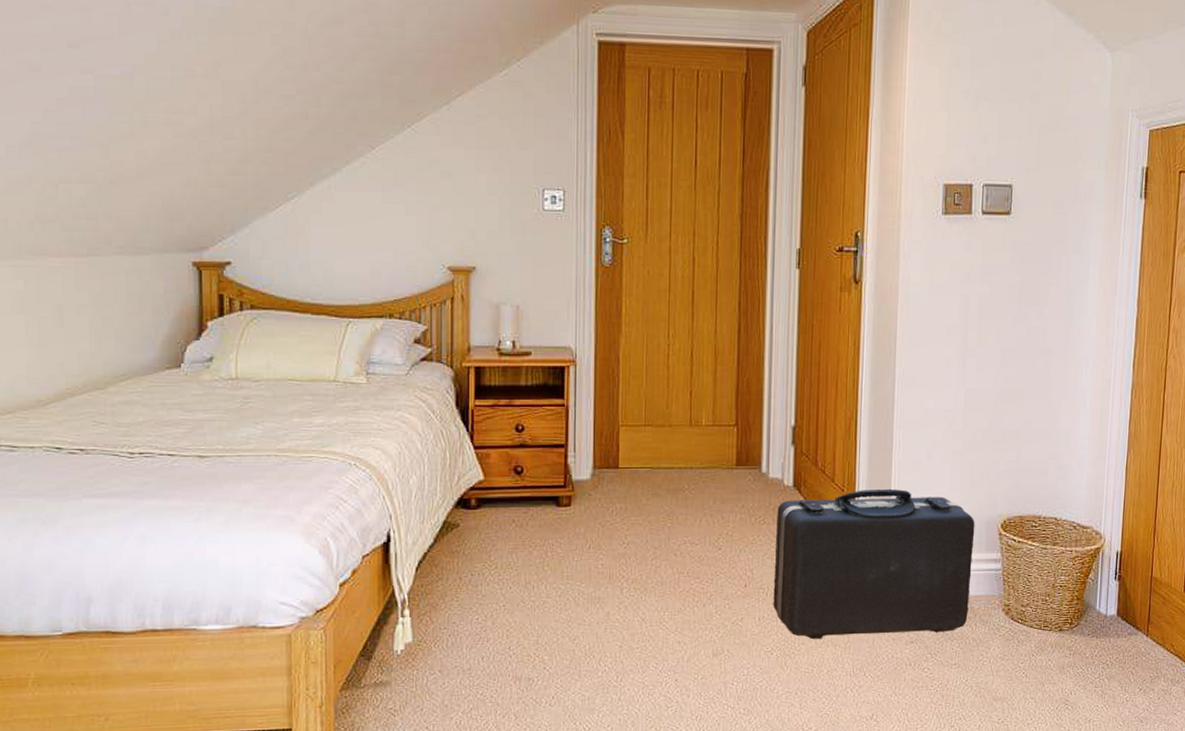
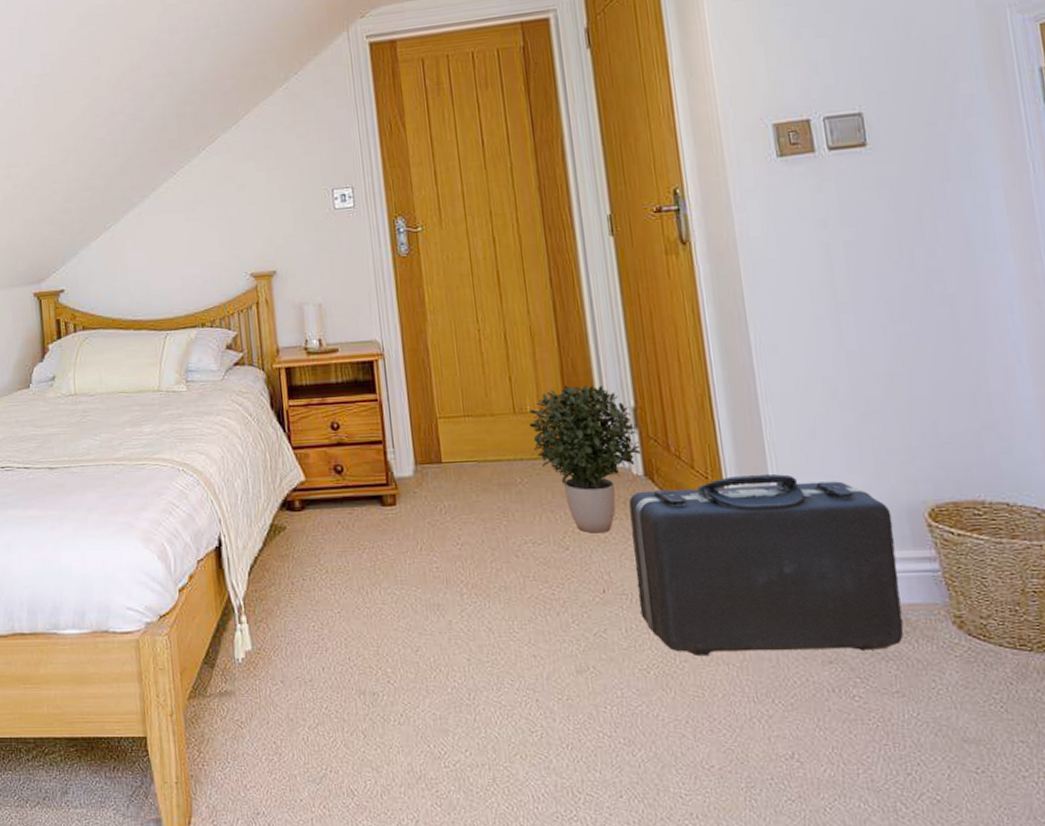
potted plant: none [702,403,795,536] -> present [528,384,642,533]

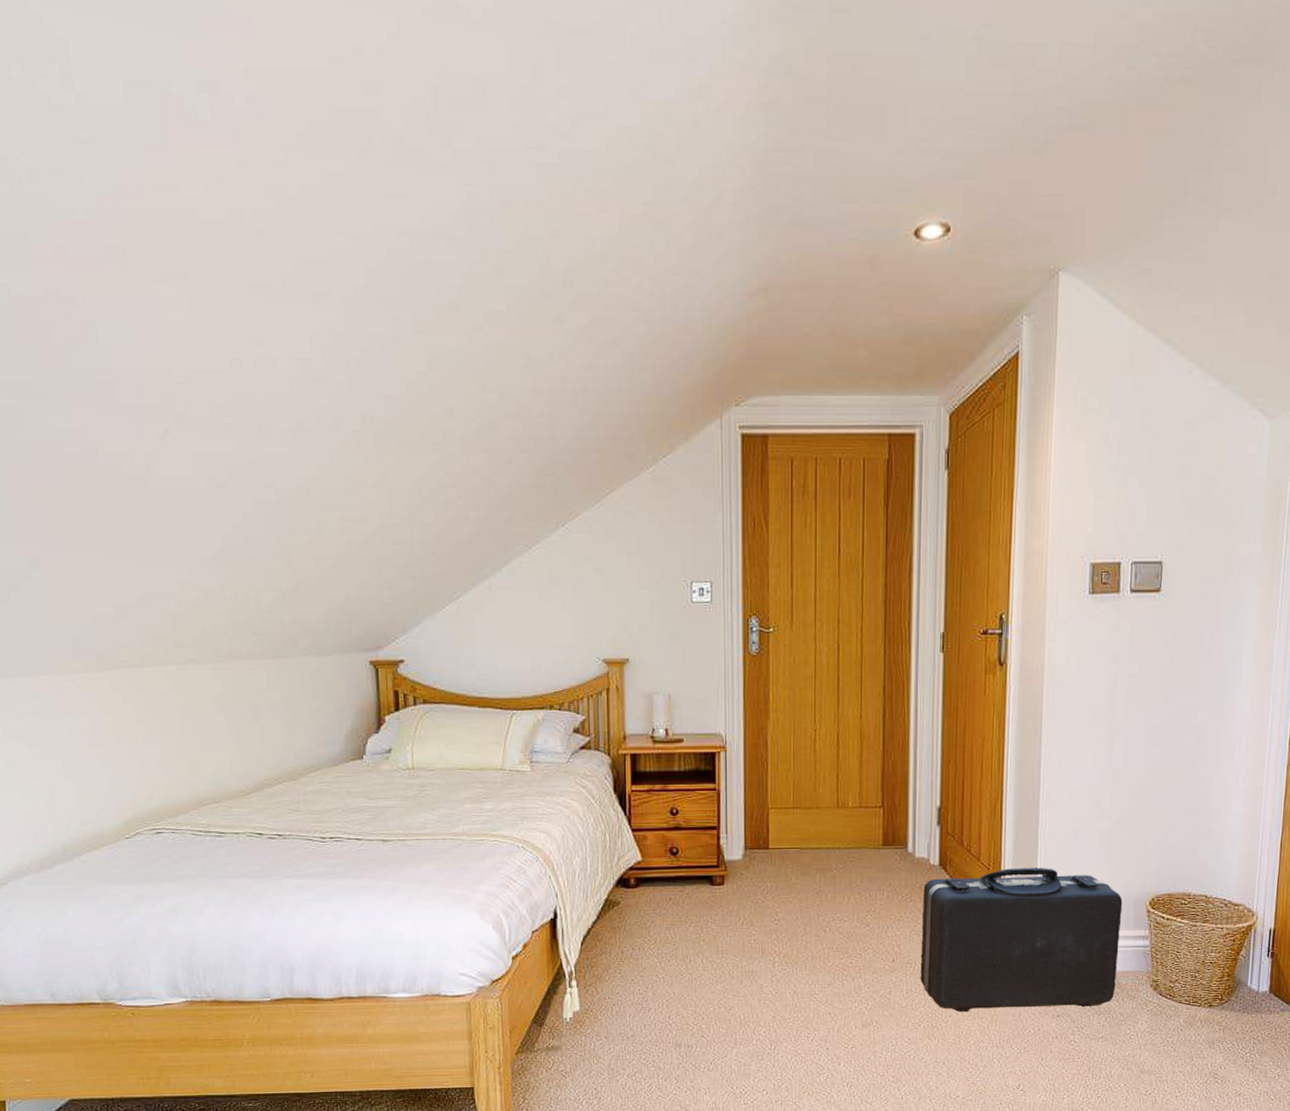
potted plant: present [528,384,642,533] -> none [849,785,940,913]

